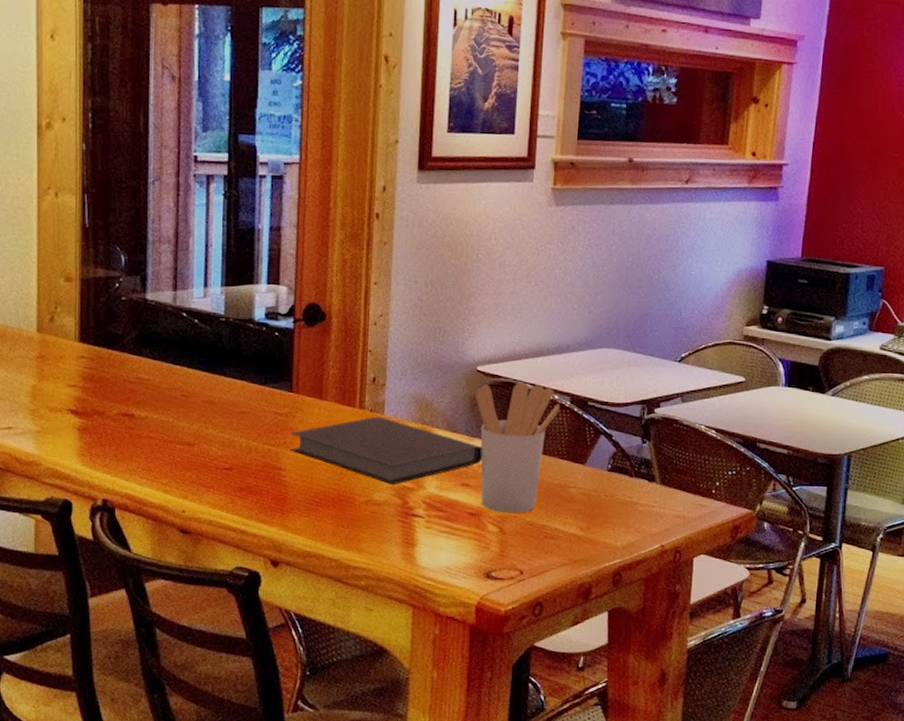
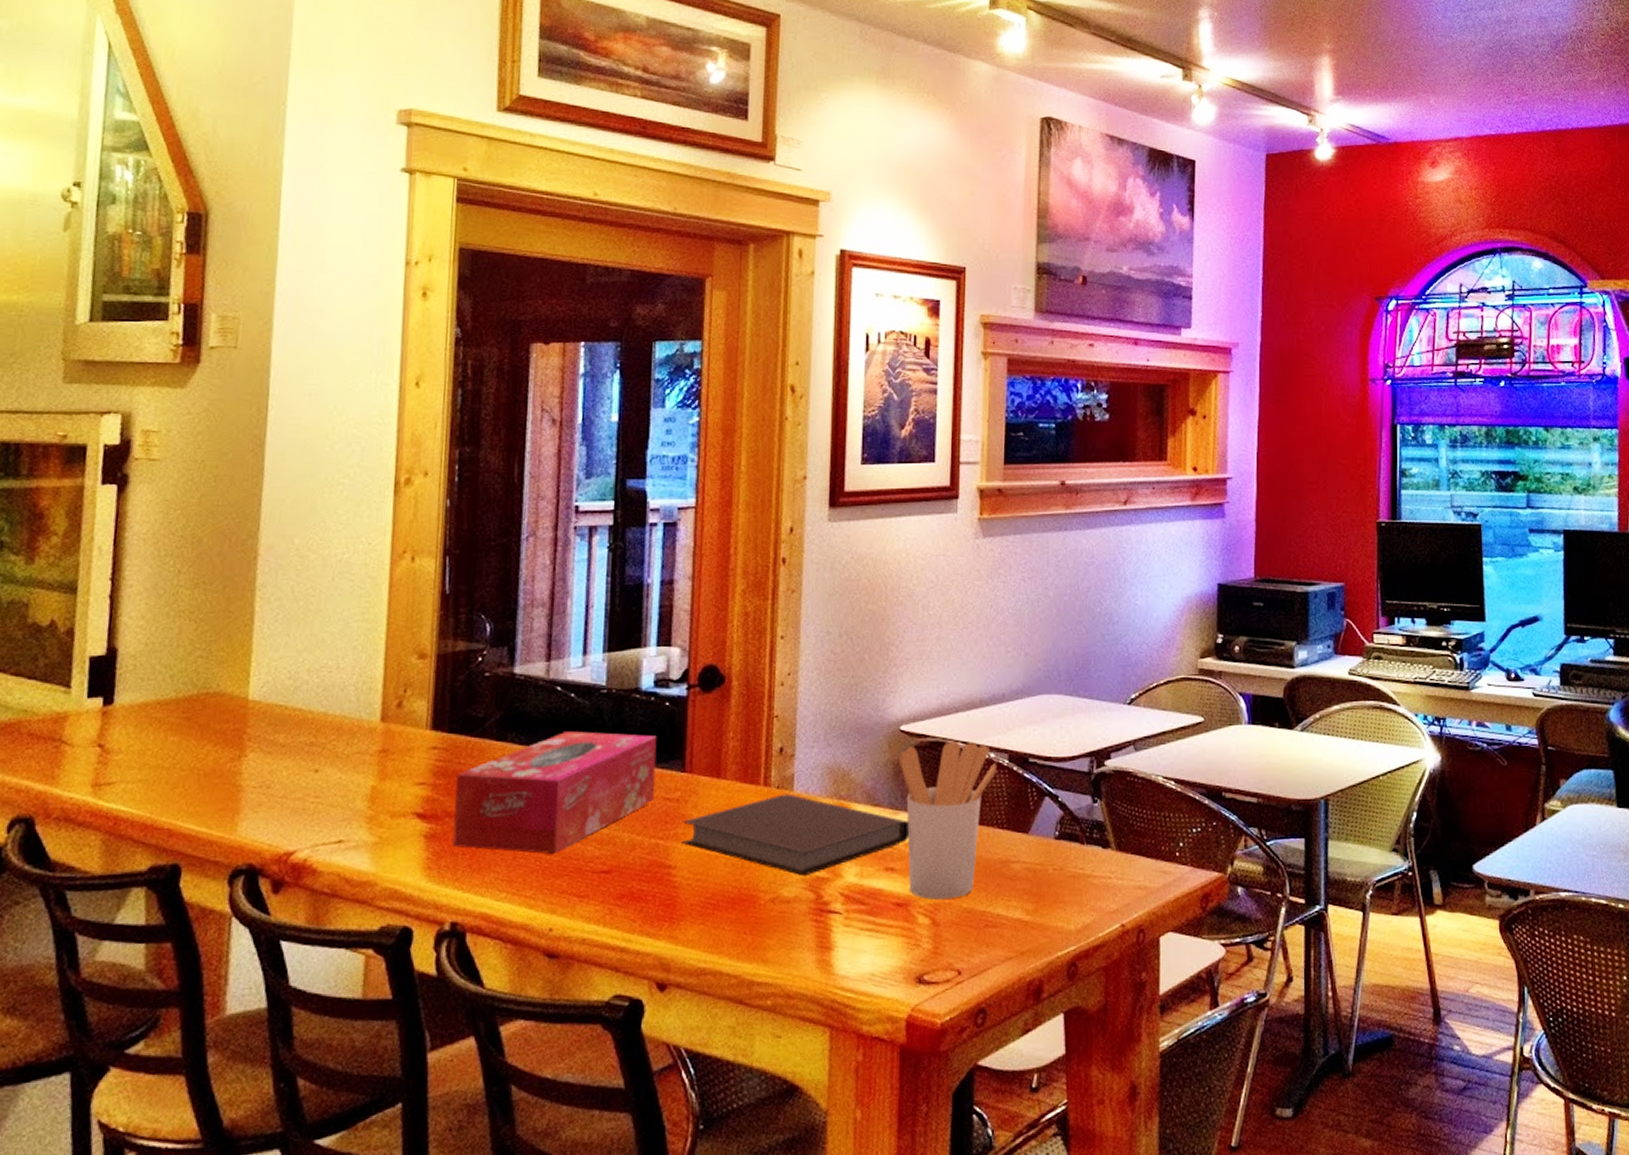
tissue box: none [101,351,269,451] -> present [452,731,657,854]

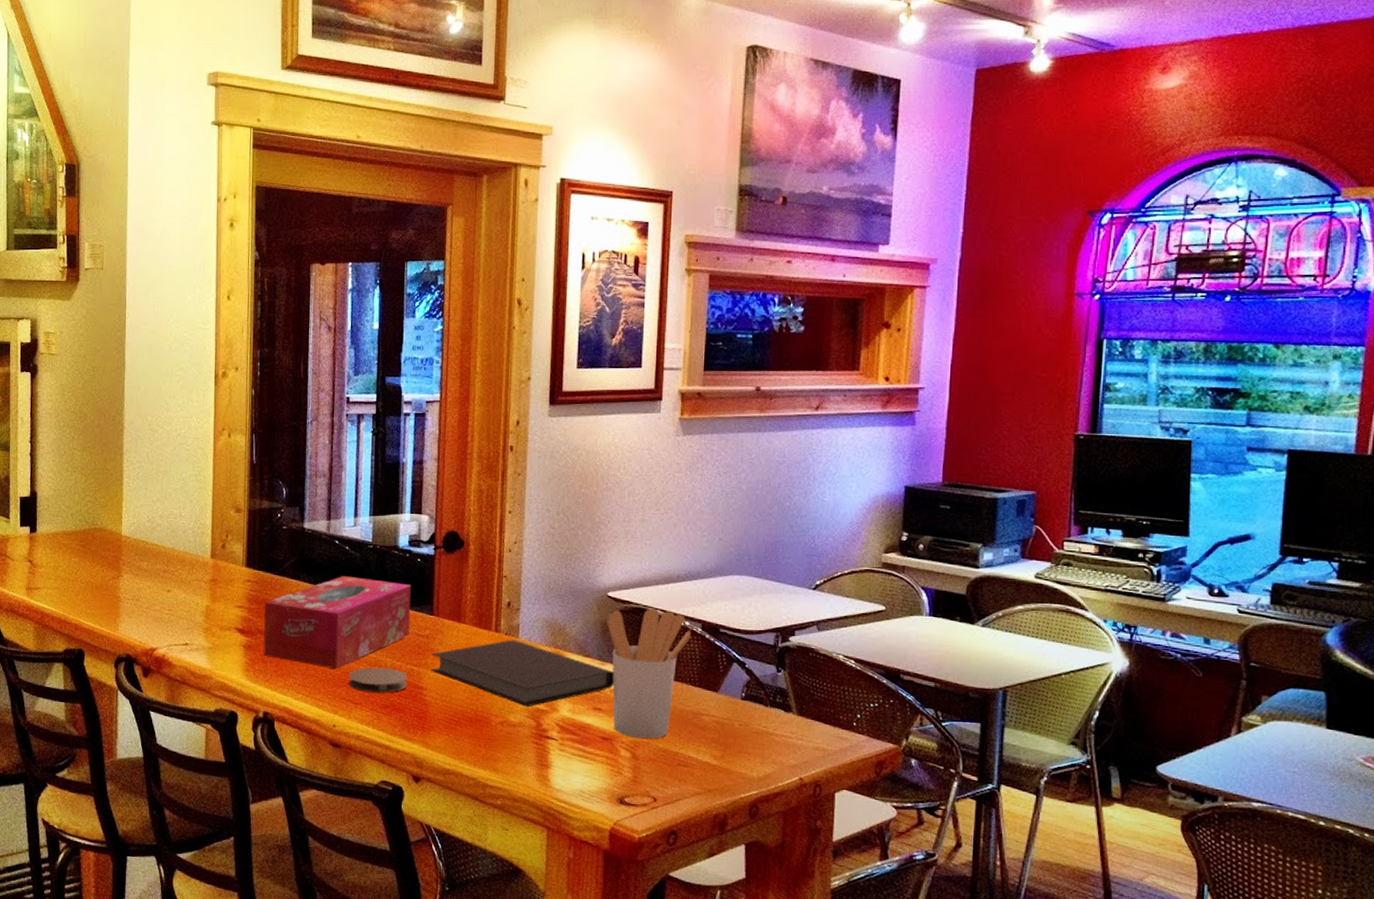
coaster: none [570,845,652,880] -> present [348,667,408,693]

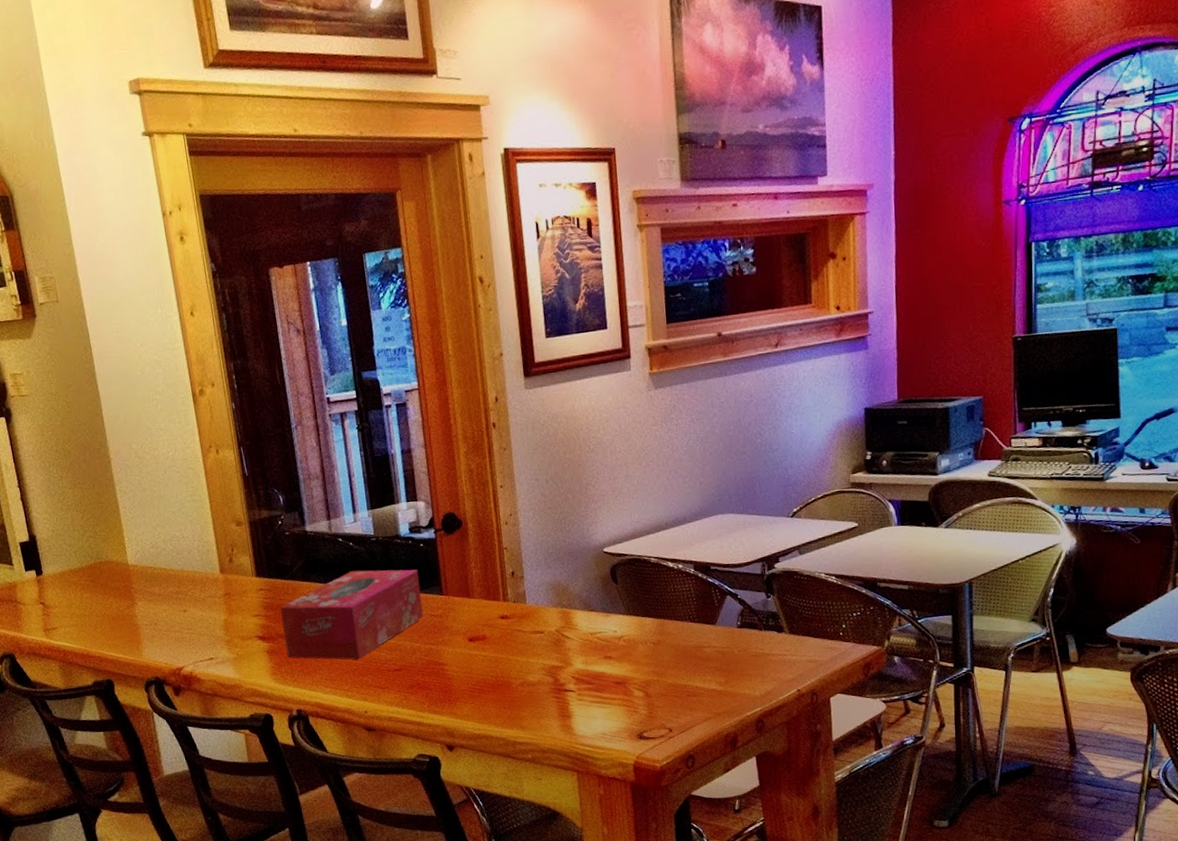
coaster: present [348,667,408,693] -> none [371,650,429,676]
notebook: present [431,639,614,707] -> none [447,606,620,666]
utensil holder: present [607,608,691,739] -> none [606,557,685,678]

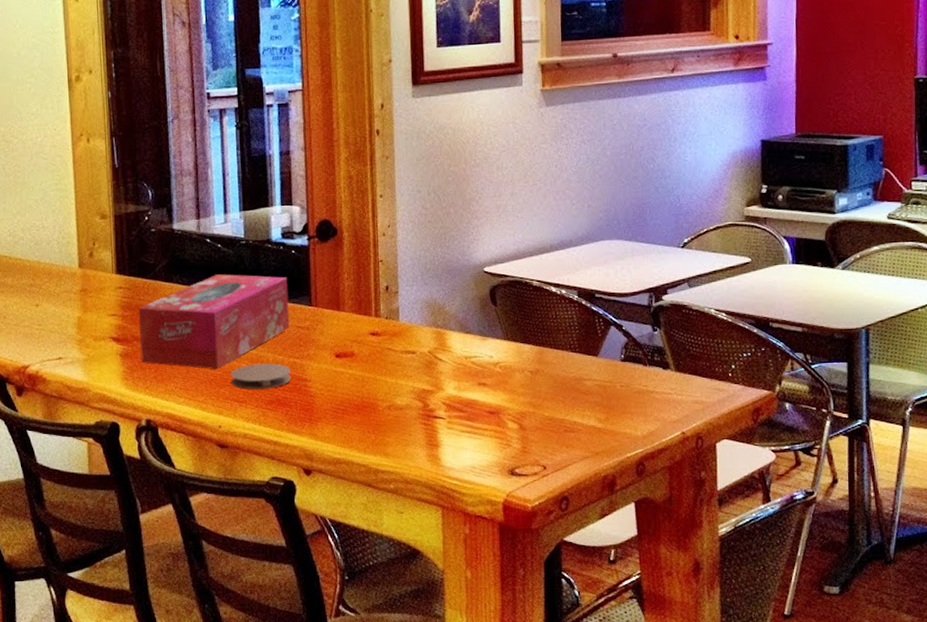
coaster: none [371,650,429,676] -> present [230,363,292,389]

